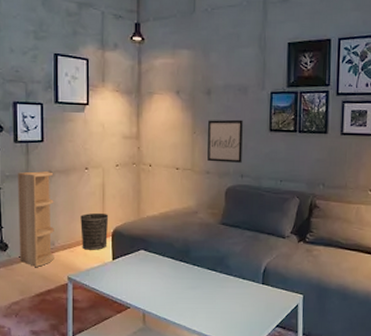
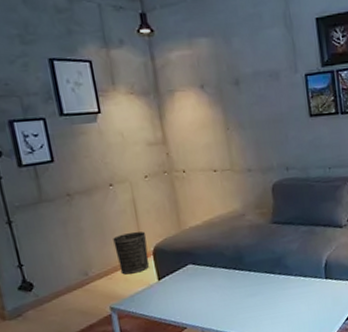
shelf: present [18,171,54,268] -> none [30,194,91,304]
wall art: present [208,119,243,163] -> none [241,108,285,159]

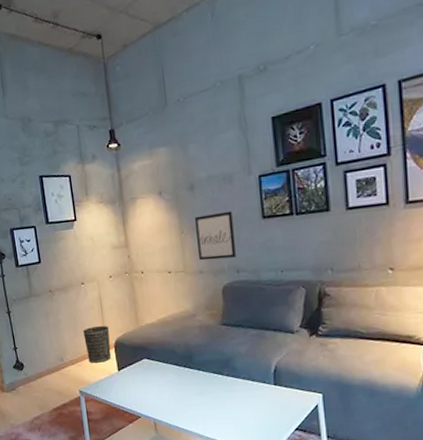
wall art: none [241,108,285,159] -> present [195,211,236,261]

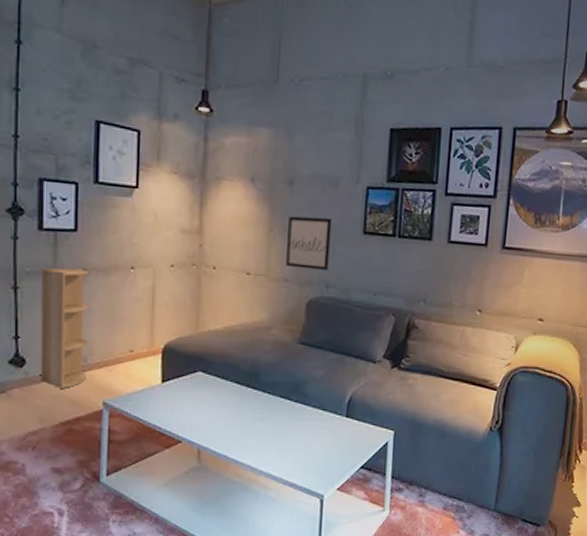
shelf: none [23,291,65,384] -> present [40,268,90,390]
wastebasket: present [83,325,111,363] -> none [122,323,159,370]

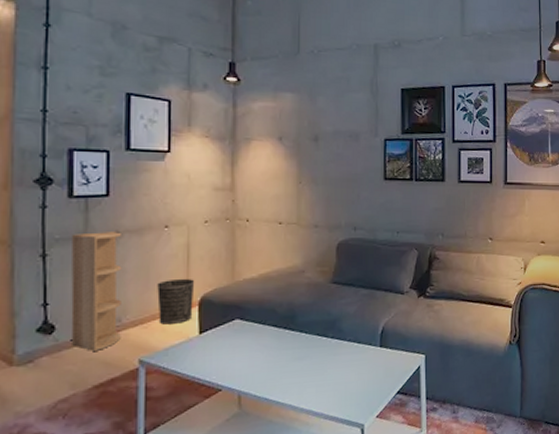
wastebasket: none [122,323,159,370] -> present [157,278,195,325]
wall art: present [286,216,332,270] -> none [316,168,355,214]

